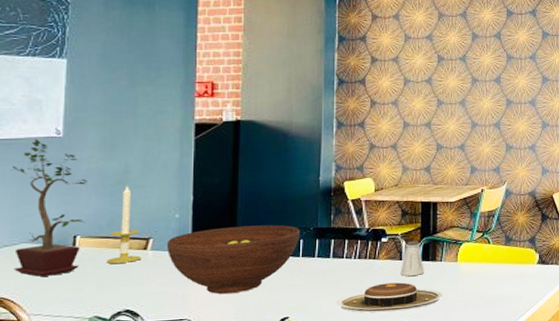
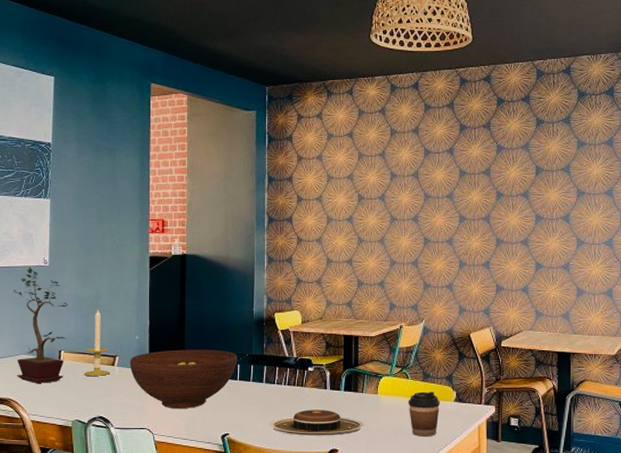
saltshaker: present [400,240,424,276] -> none [325,371,347,404]
coffee cup: none [489,255,522,303] -> present [408,391,440,437]

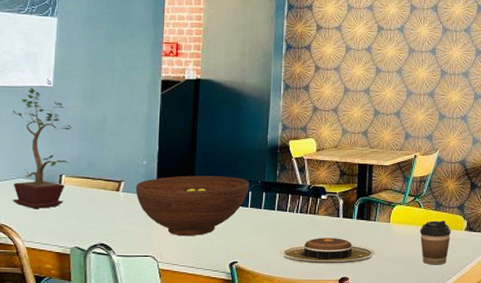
candle: present [84,309,110,376] -> none [86,132,114,201]

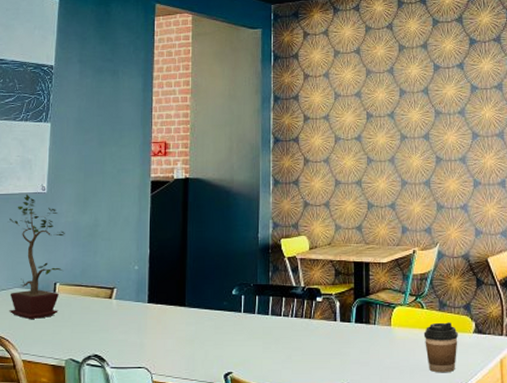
fruit bowl: present [135,175,250,237] -> none [127,279,242,346]
plate: present [279,237,377,265] -> none [274,344,378,374]

